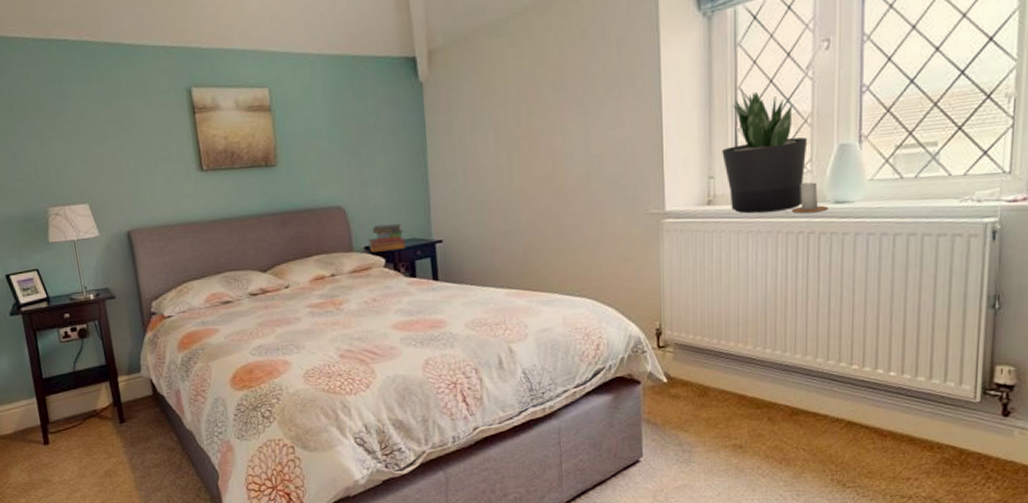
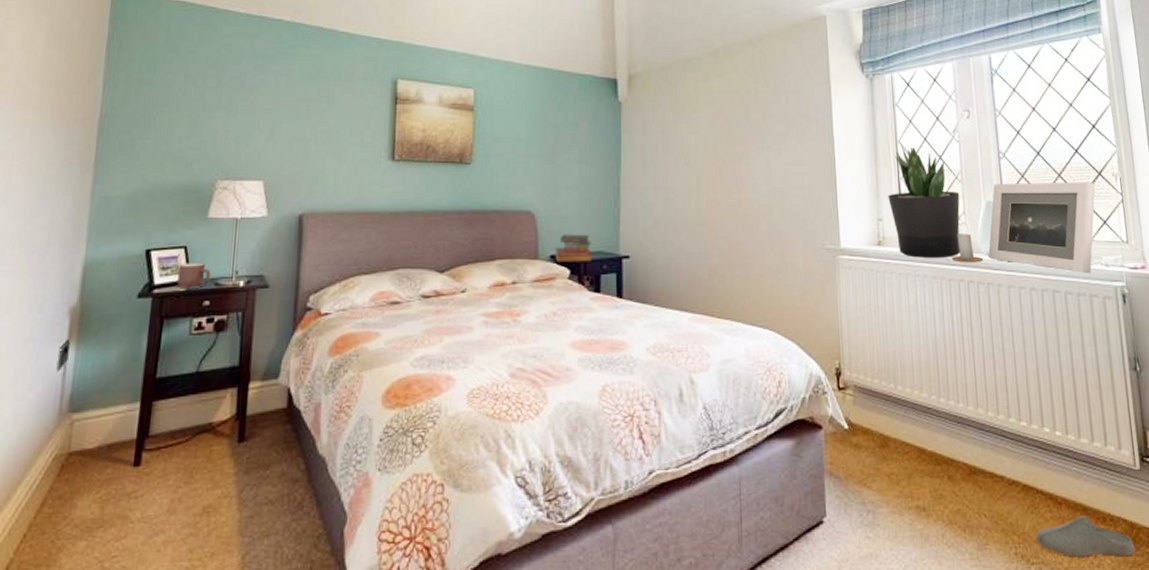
mug: none [36,282,65,306] -> present [177,262,211,289]
picture frame: none [835,107,981,212] -> present [988,182,1096,274]
slipper: none [854,445,961,481] -> present [1035,515,1136,558]

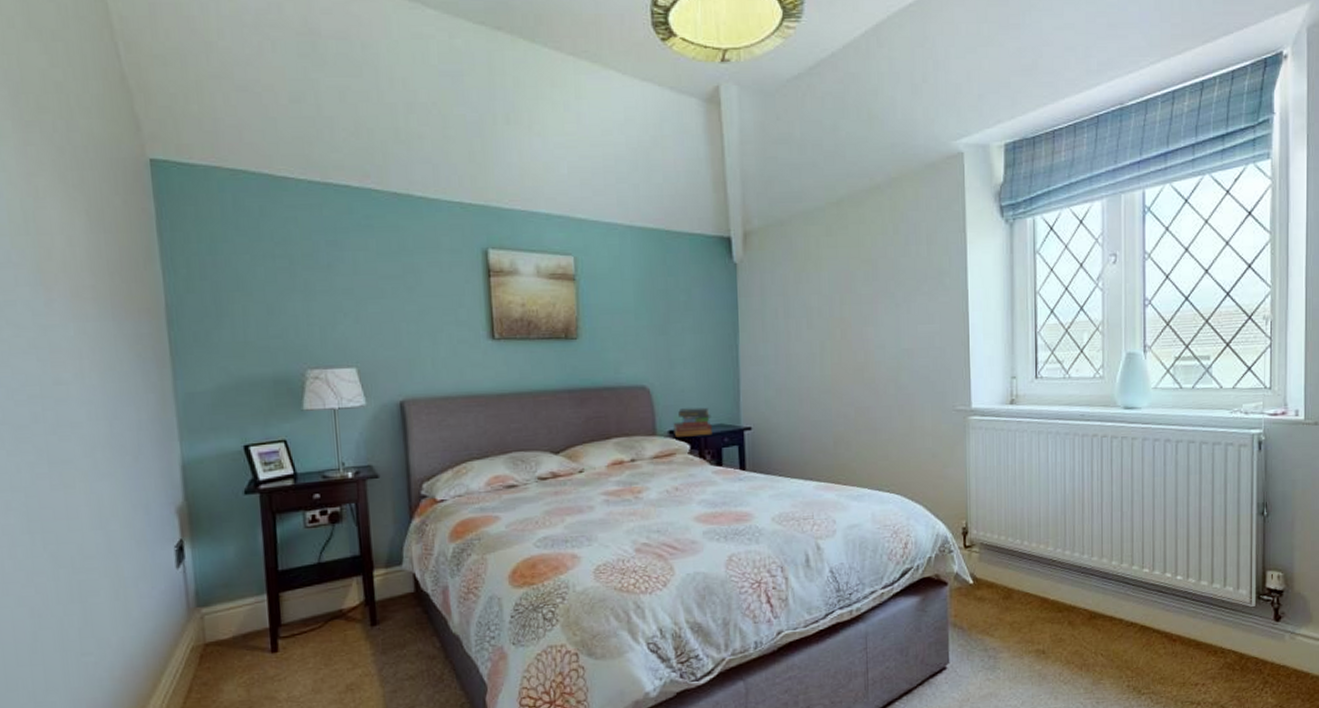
mug: present [177,262,211,289] -> none [281,456,317,484]
planter: present [888,142,961,258] -> none [1023,294,1100,415]
candle: present [951,224,983,263] -> none [1086,378,1118,418]
picture frame: present [988,182,1096,274] -> none [1125,327,1244,423]
slipper: present [1035,515,1136,558] -> none [1148,649,1242,687]

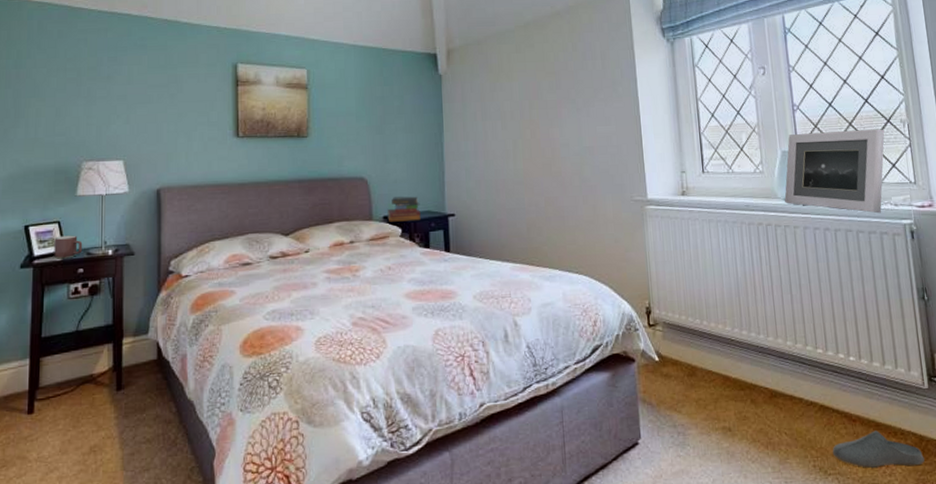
mug: none [281,456,317,484] -> present [54,235,83,259]
picture frame: none [1125,327,1244,423] -> present [784,129,885,214]
slipper: none [1148,649,1242,687] -> present [832,430,925,468]

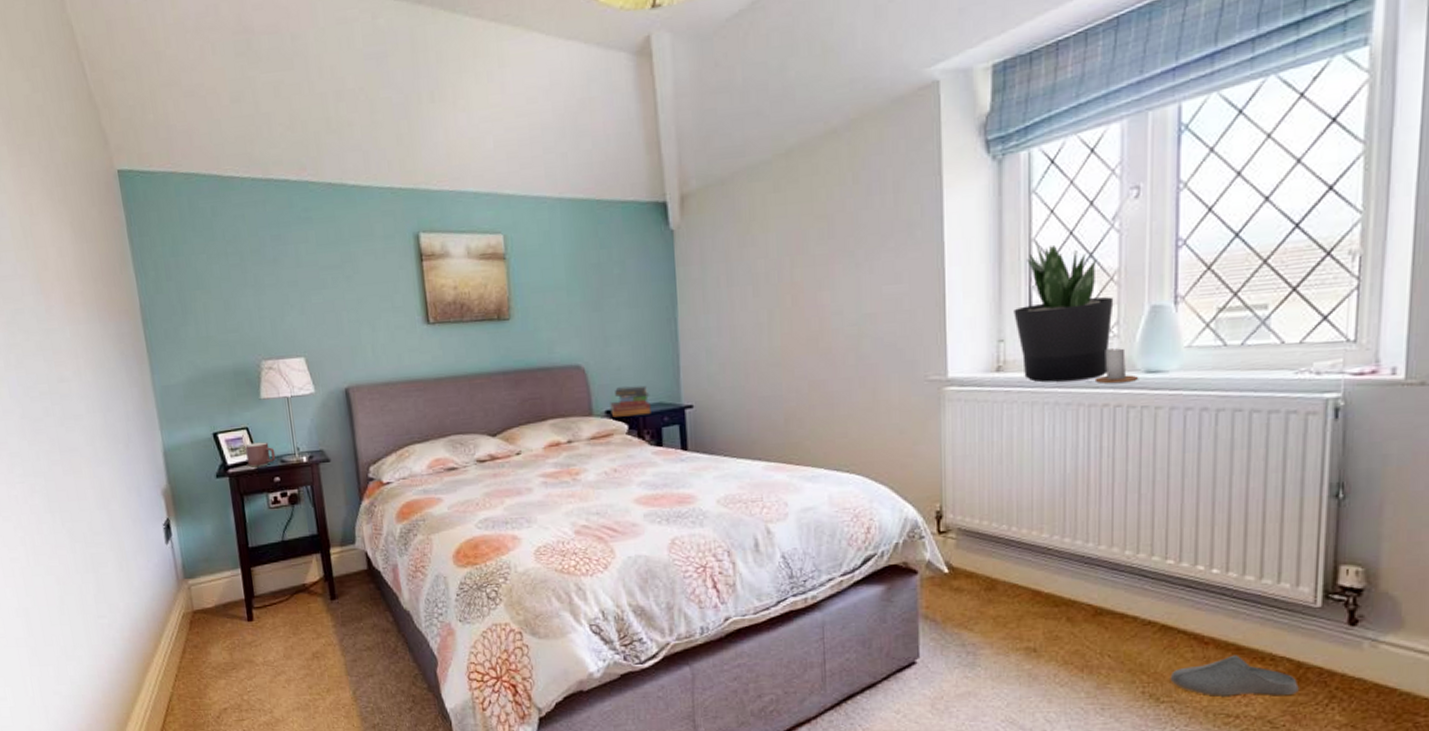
planter: none [690,100,759,205] -> present [1014,241,1114,383]
candle: none [750,173,780,208] -> present [1094,337,1138,384]
picture frame: present [784,129,885,214] -> none [1146,266,1319,386]

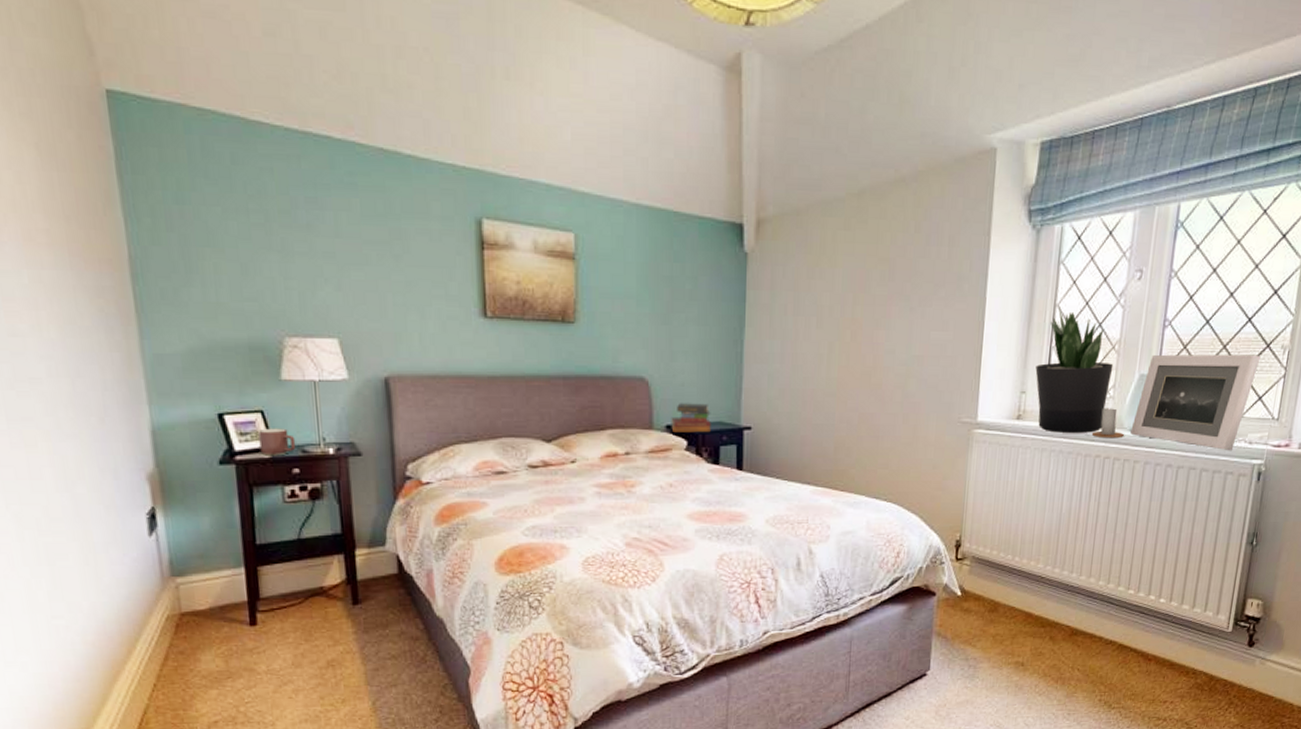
picture frame: none [1146,266,1319,386] -> present [1130,354,1261,451]
slipper: present [1170,655,1299,696] -> none [1120,669,1210,703]

